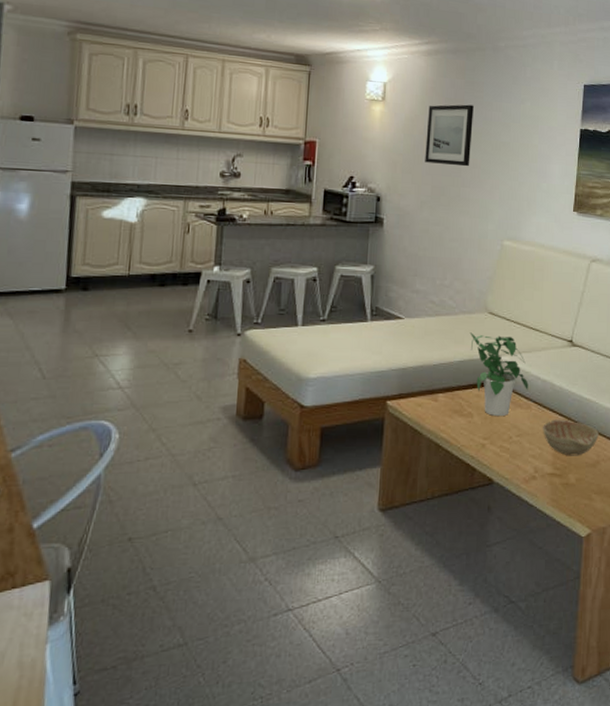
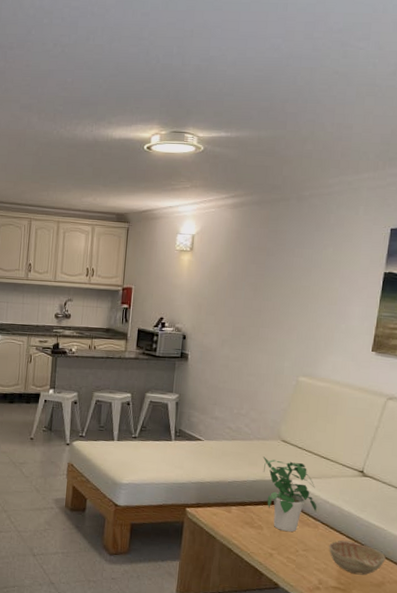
wall art: present [425,104,474,167] -> none [227,252,276,309]

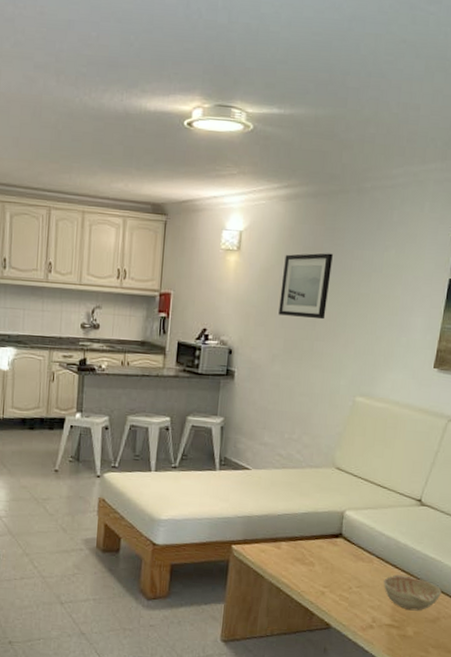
wall art: none [227,252,276,309] -> present [278,253,333,320]
potted plant: present [262,456,317,532] -> none [315,486,372,568]

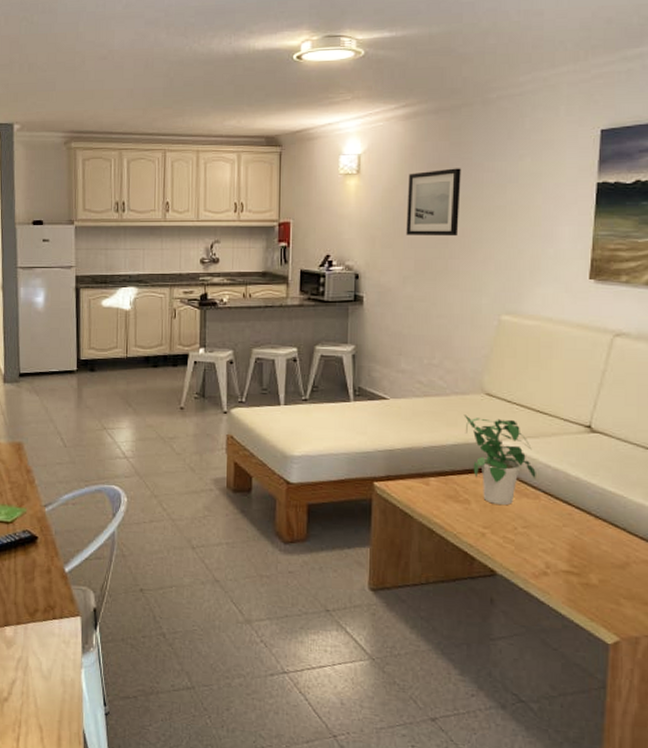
potted plant: none [315,486,372,568] -> present [463,415,536,506]
decorative bowl: present [383,574,442,611] -> none [555,512,628,555]

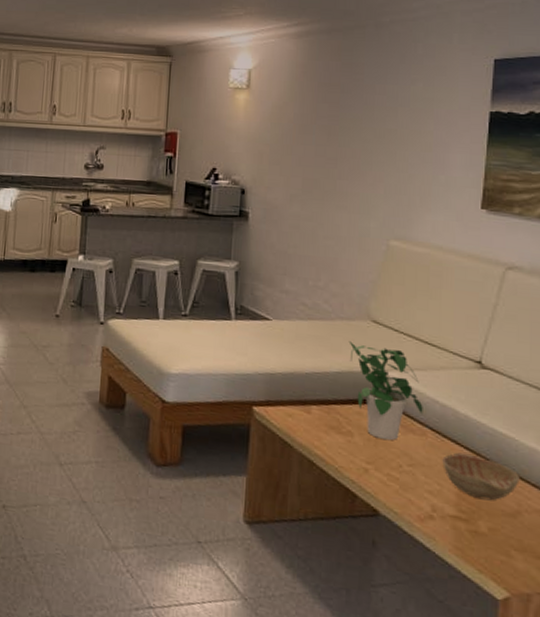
wall art: present [406,168,461,237] -> none [295,88,352,157]
decorative bowl: none [555,512,628,555] -> present [442,452,520,501]

